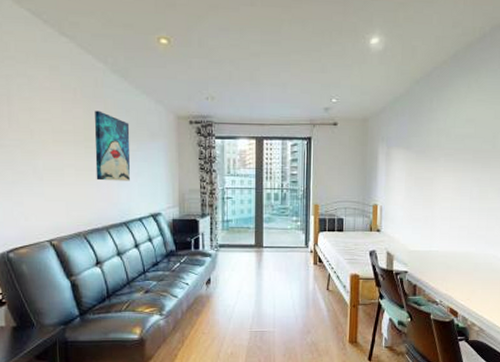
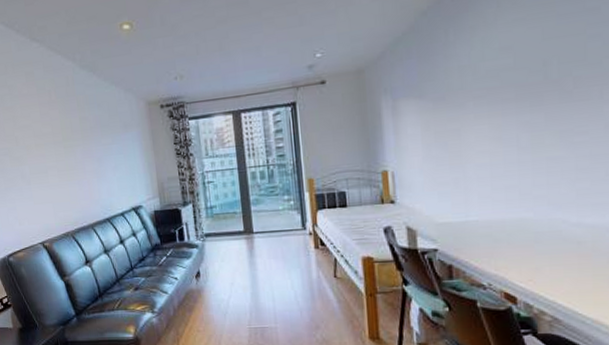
wall art: present [94,110,130,181] -> none [69,109,108,179]

